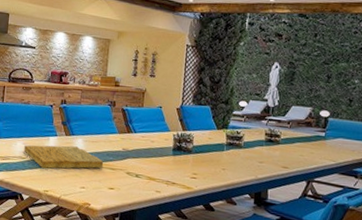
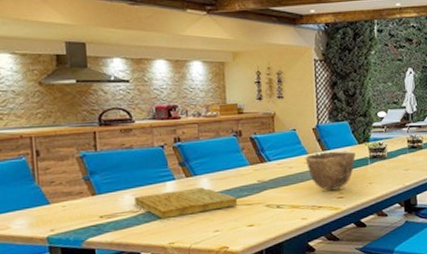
bowl: none [166,132,213,170] -> present [305,151,356,191]

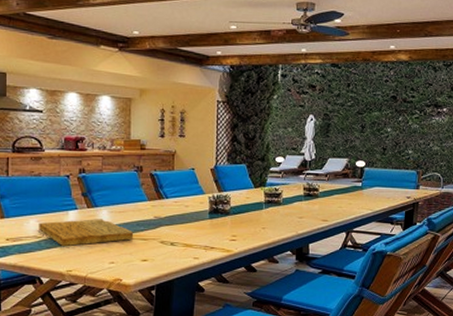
bowl: present [305,151,356,191] -> none [201,193,251,232]

